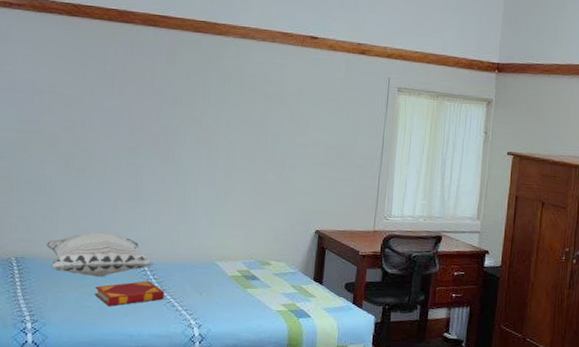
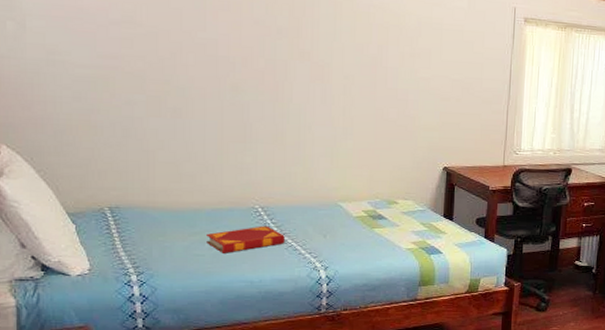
decorative pillow: present [46,231,153,278] -> none [143,176,270,224]

